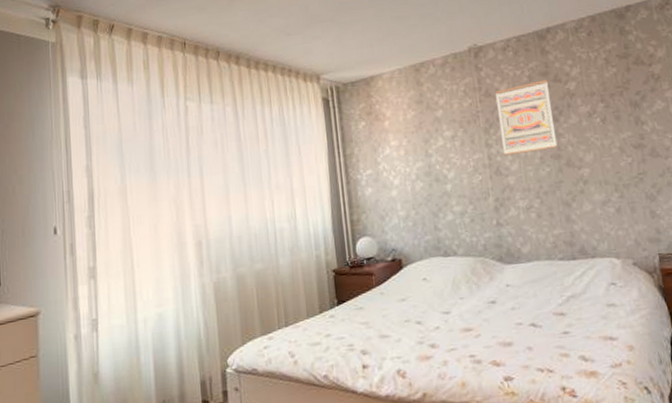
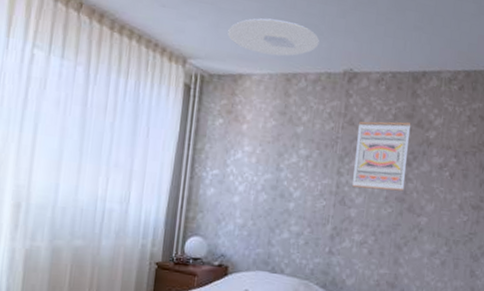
ceiling light: none [351,17,438,53] -> present [228,18,319,57]

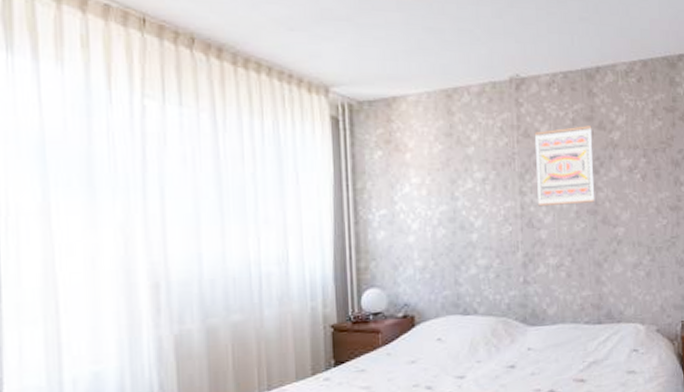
ceiling light: present [228,18,319,57] -> none [371,28,477,71]

